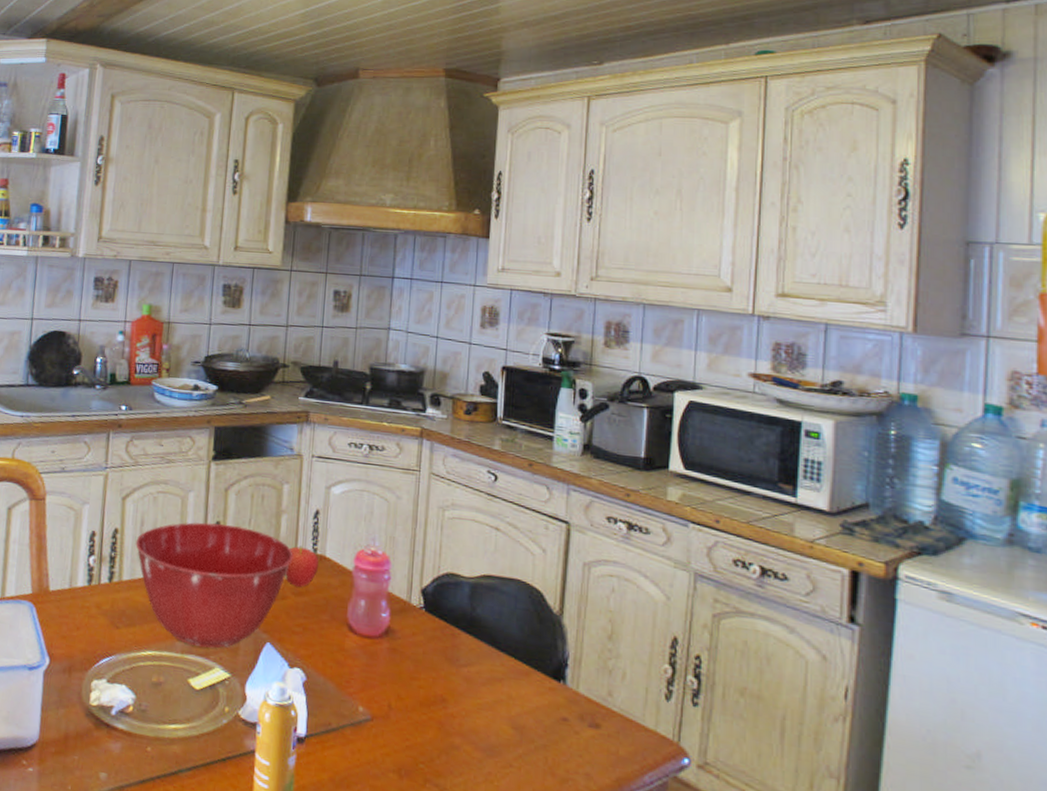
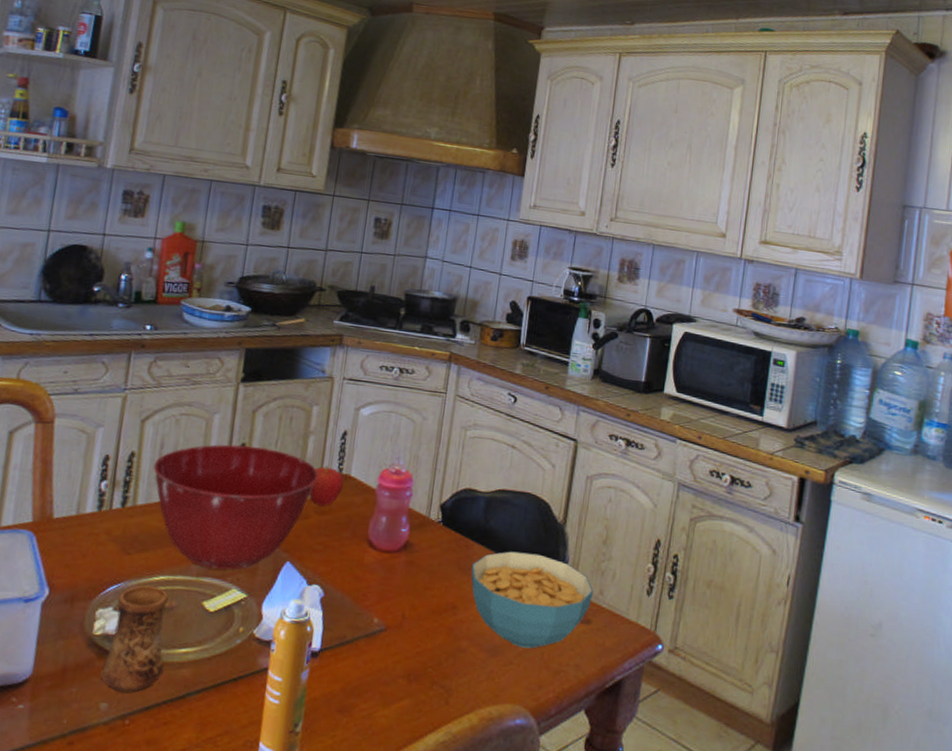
cup: none [99,659,156,765] -> present [100,585,169,693]
cereal bowl: none [459,642,601,752] -> present [471,551,594,649]

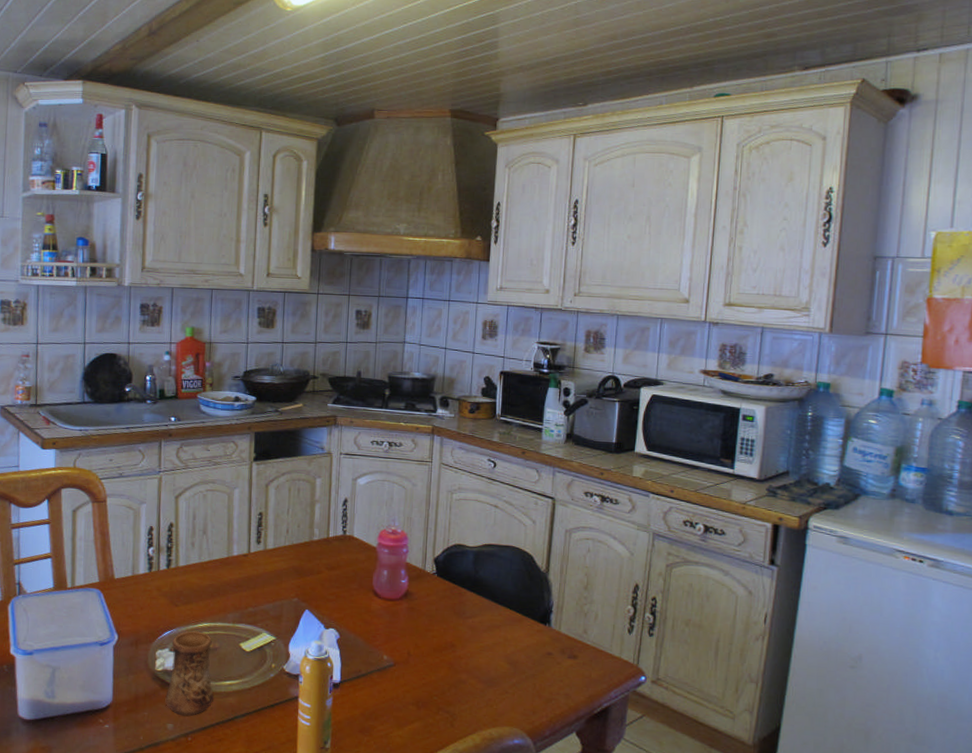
mixing bowl: present [153,444,319,570] -> none [189,514,326,617]
apple: present [308,466,344,506] -> none [319,529,348,563]
cereal bowl: present [471,551,594,649] -> none [465,597,578,680]

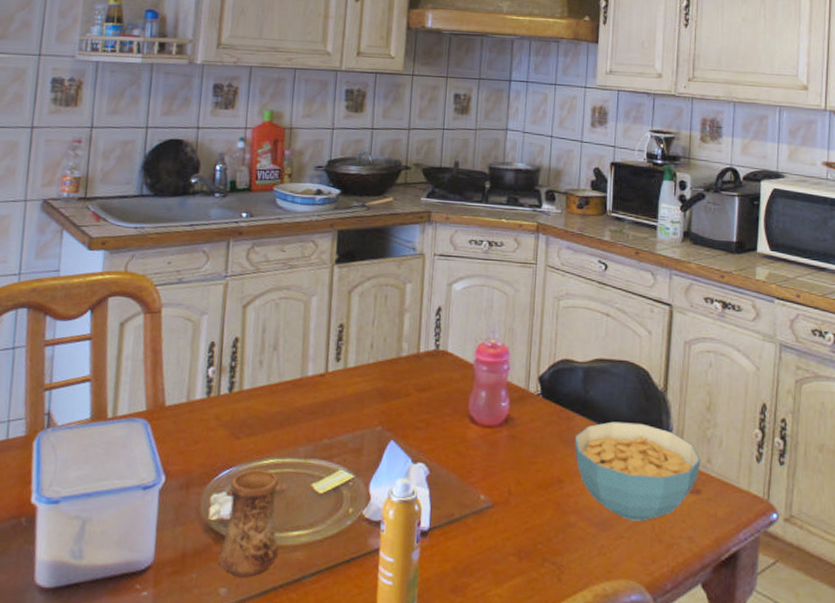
cereal bowl: none [465,597,578,680] -> present [574,421,701,522]

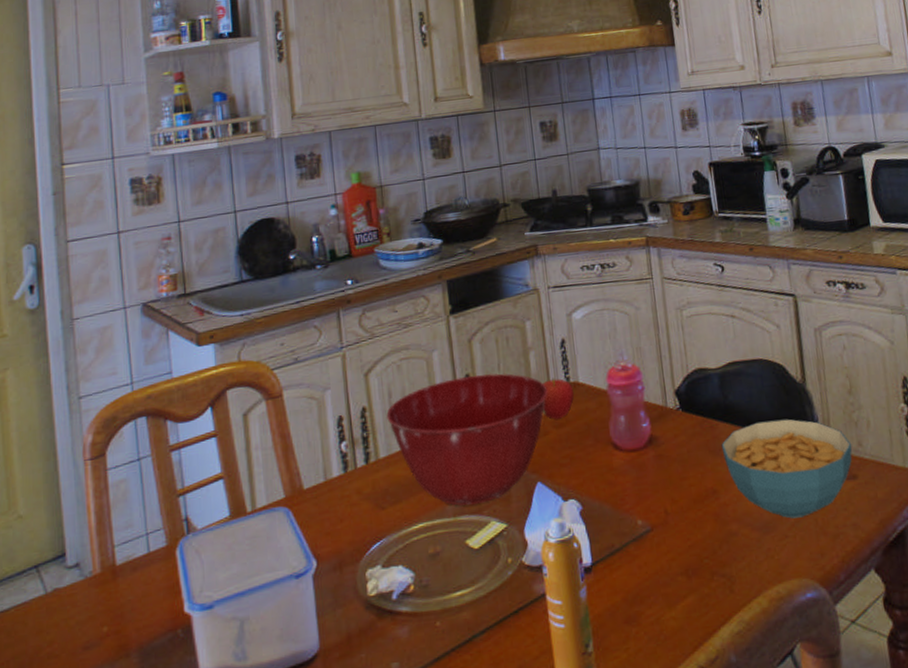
cup: present [218,469,279,578] -> none [383,535,444,649]
mixing bowl: none [257,326,416,451] -> present [386,373,548,506]
apple: none [407,342,442,383] -> present [542,378,574,420]

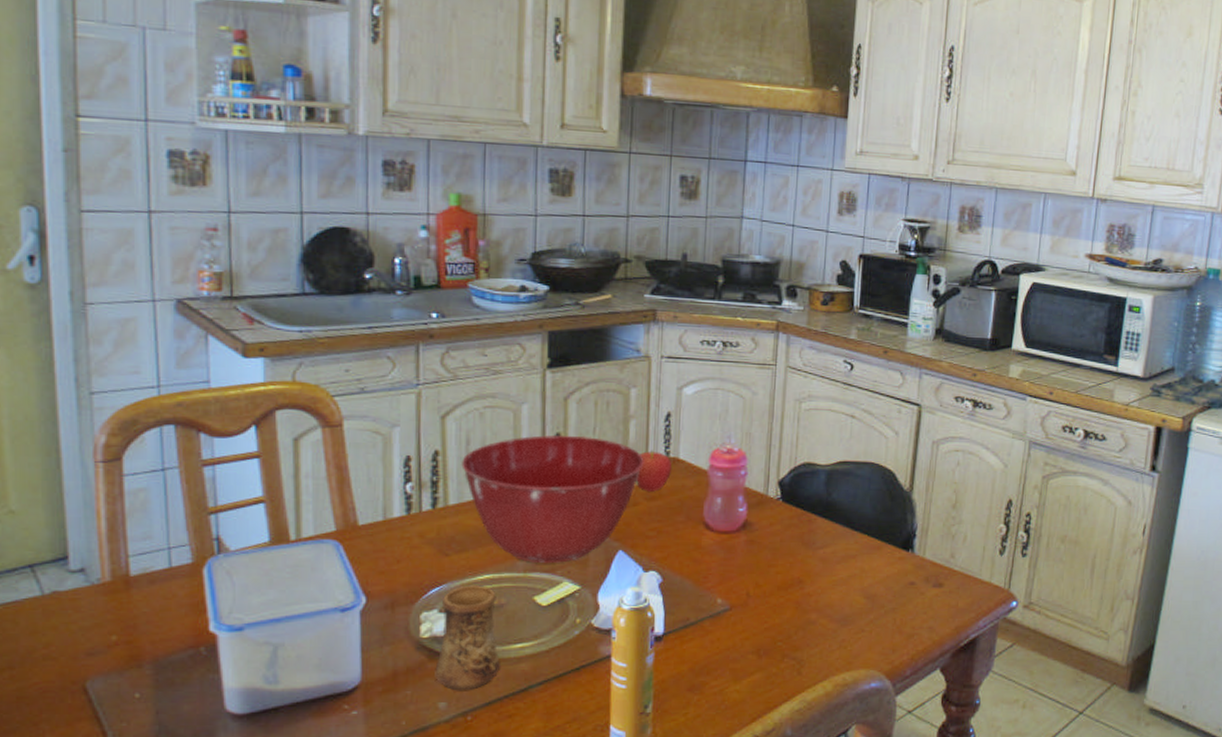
cup: none [383,535,444,649] -> present [435,585,500,691]
cereal bowl: present [721,418,852,519] -> none [815,522,945,615]

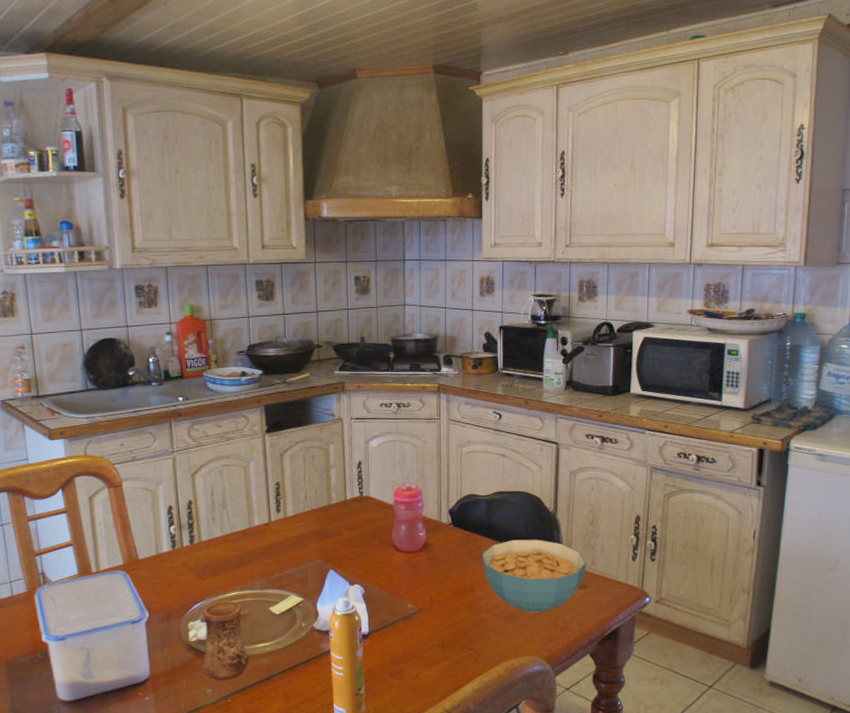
mixing bowl: present [461,435,644,563] -> none [209,483,344,582]
apple: present [635,450,673,492] -> none [338,491,366,523]
cereal bowl: none [815,522,945,615] -> present [481,539,587,613]

